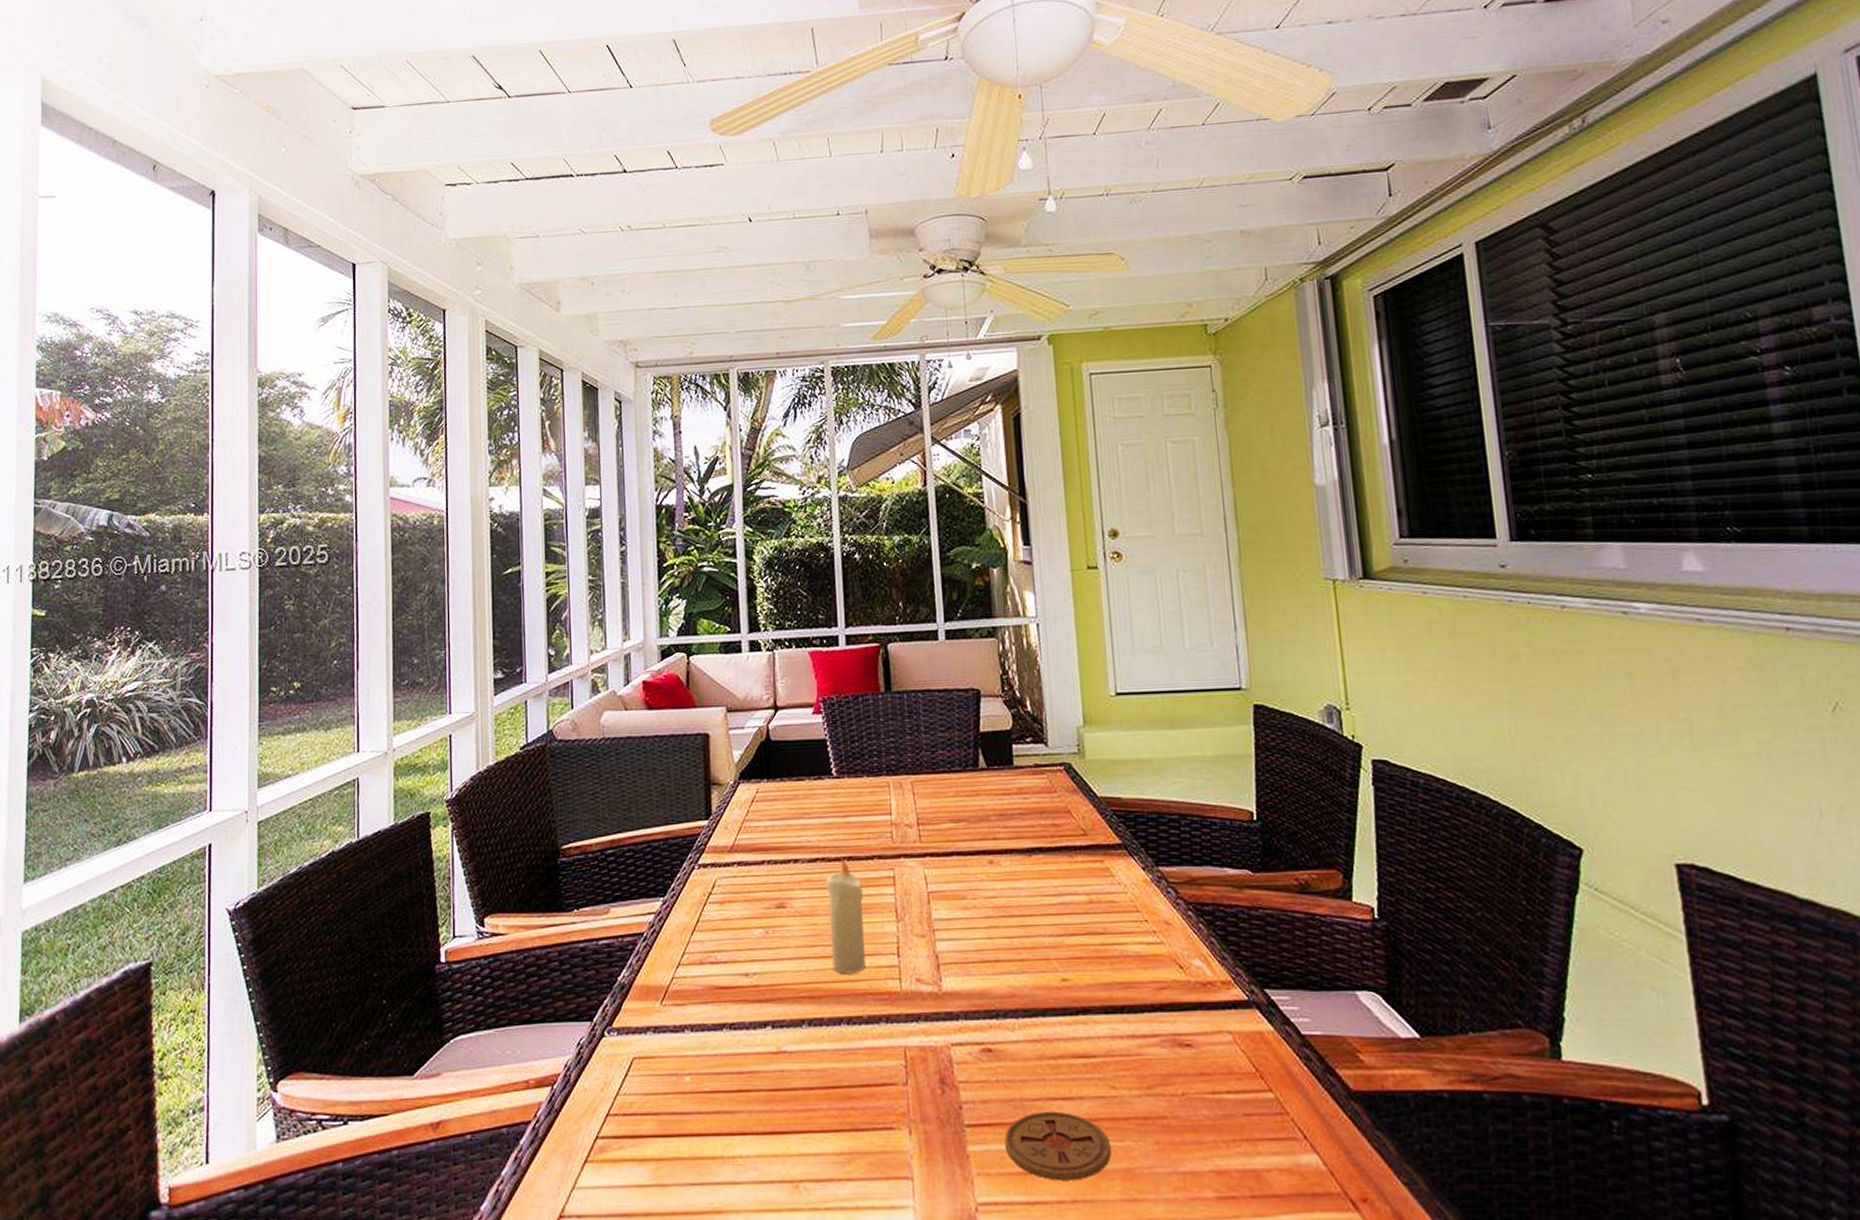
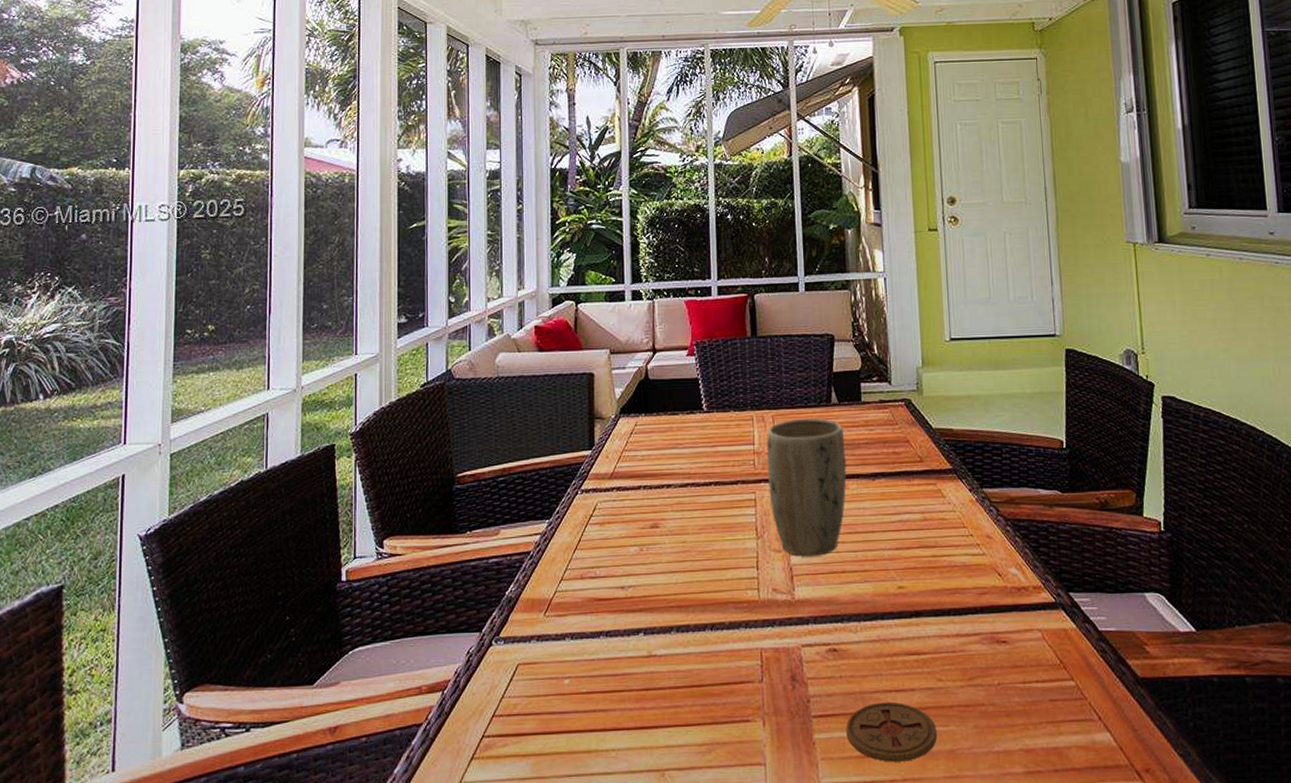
candle: present [825,858,866,974] -> none [695,483,729,585]
plant pot: none [905,784,999,943] -> present [766,418,847,557]

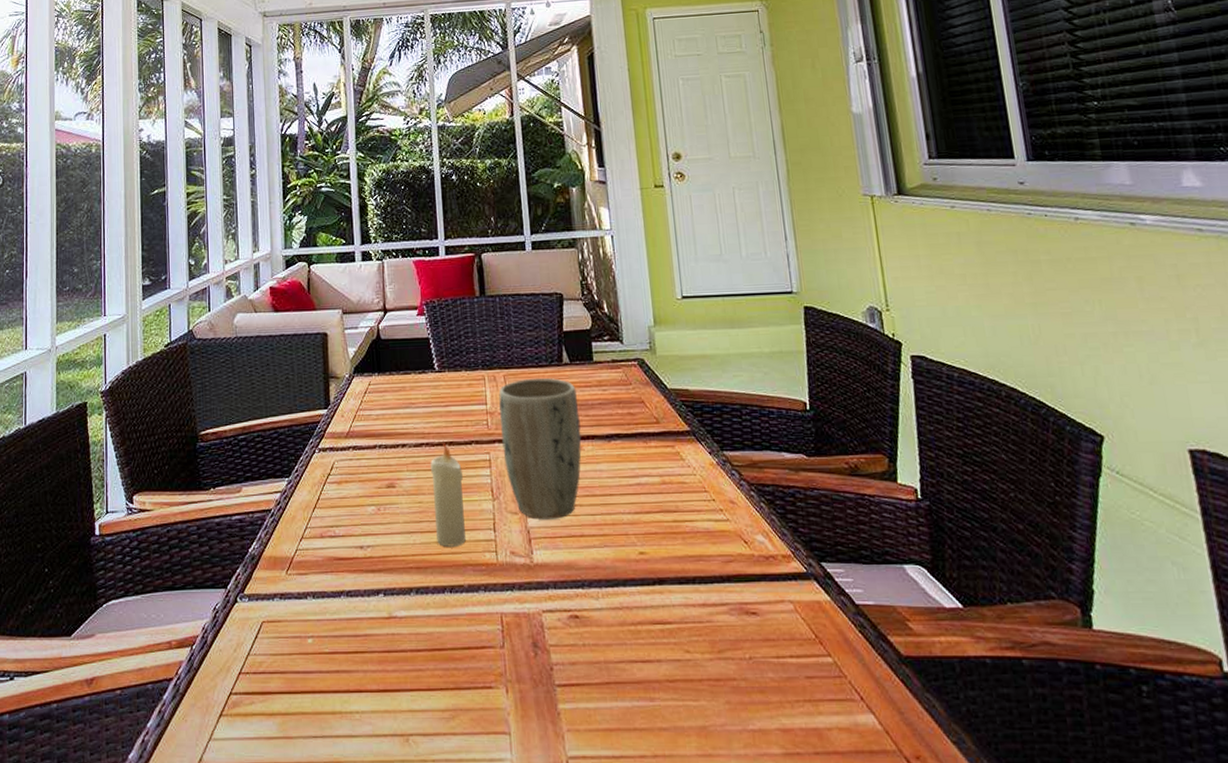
candle: none [695,483,729,585] -> present [430,443,466,547]
coaster: present [846,701,937,762] -> none [591,672,687,737]

